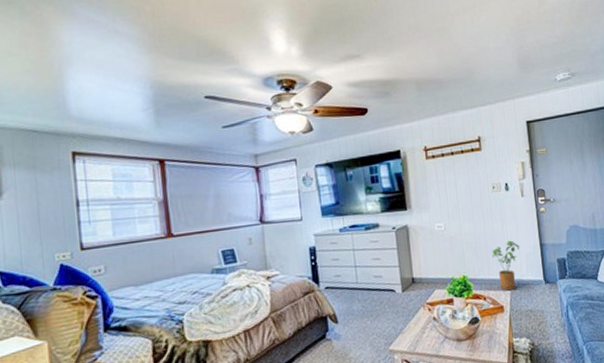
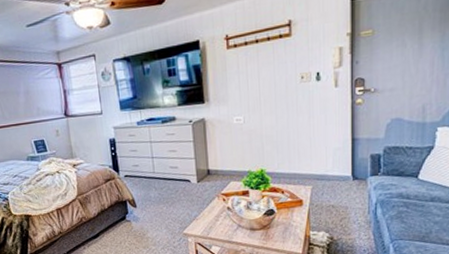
house plant: present [492,240,521,291] -> none [295,134,328,185]

